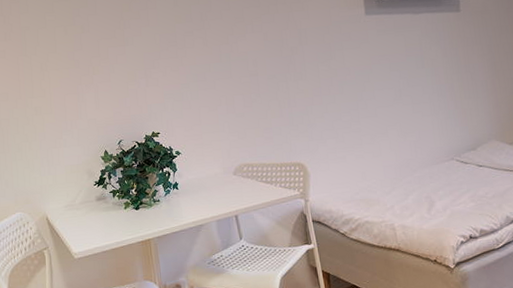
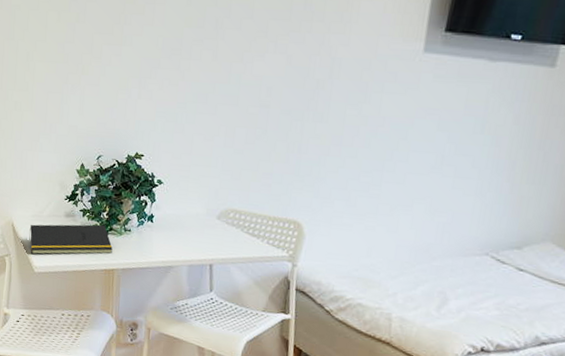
notepad: none [64,201,146,243] -> present [29,224,113,255]

